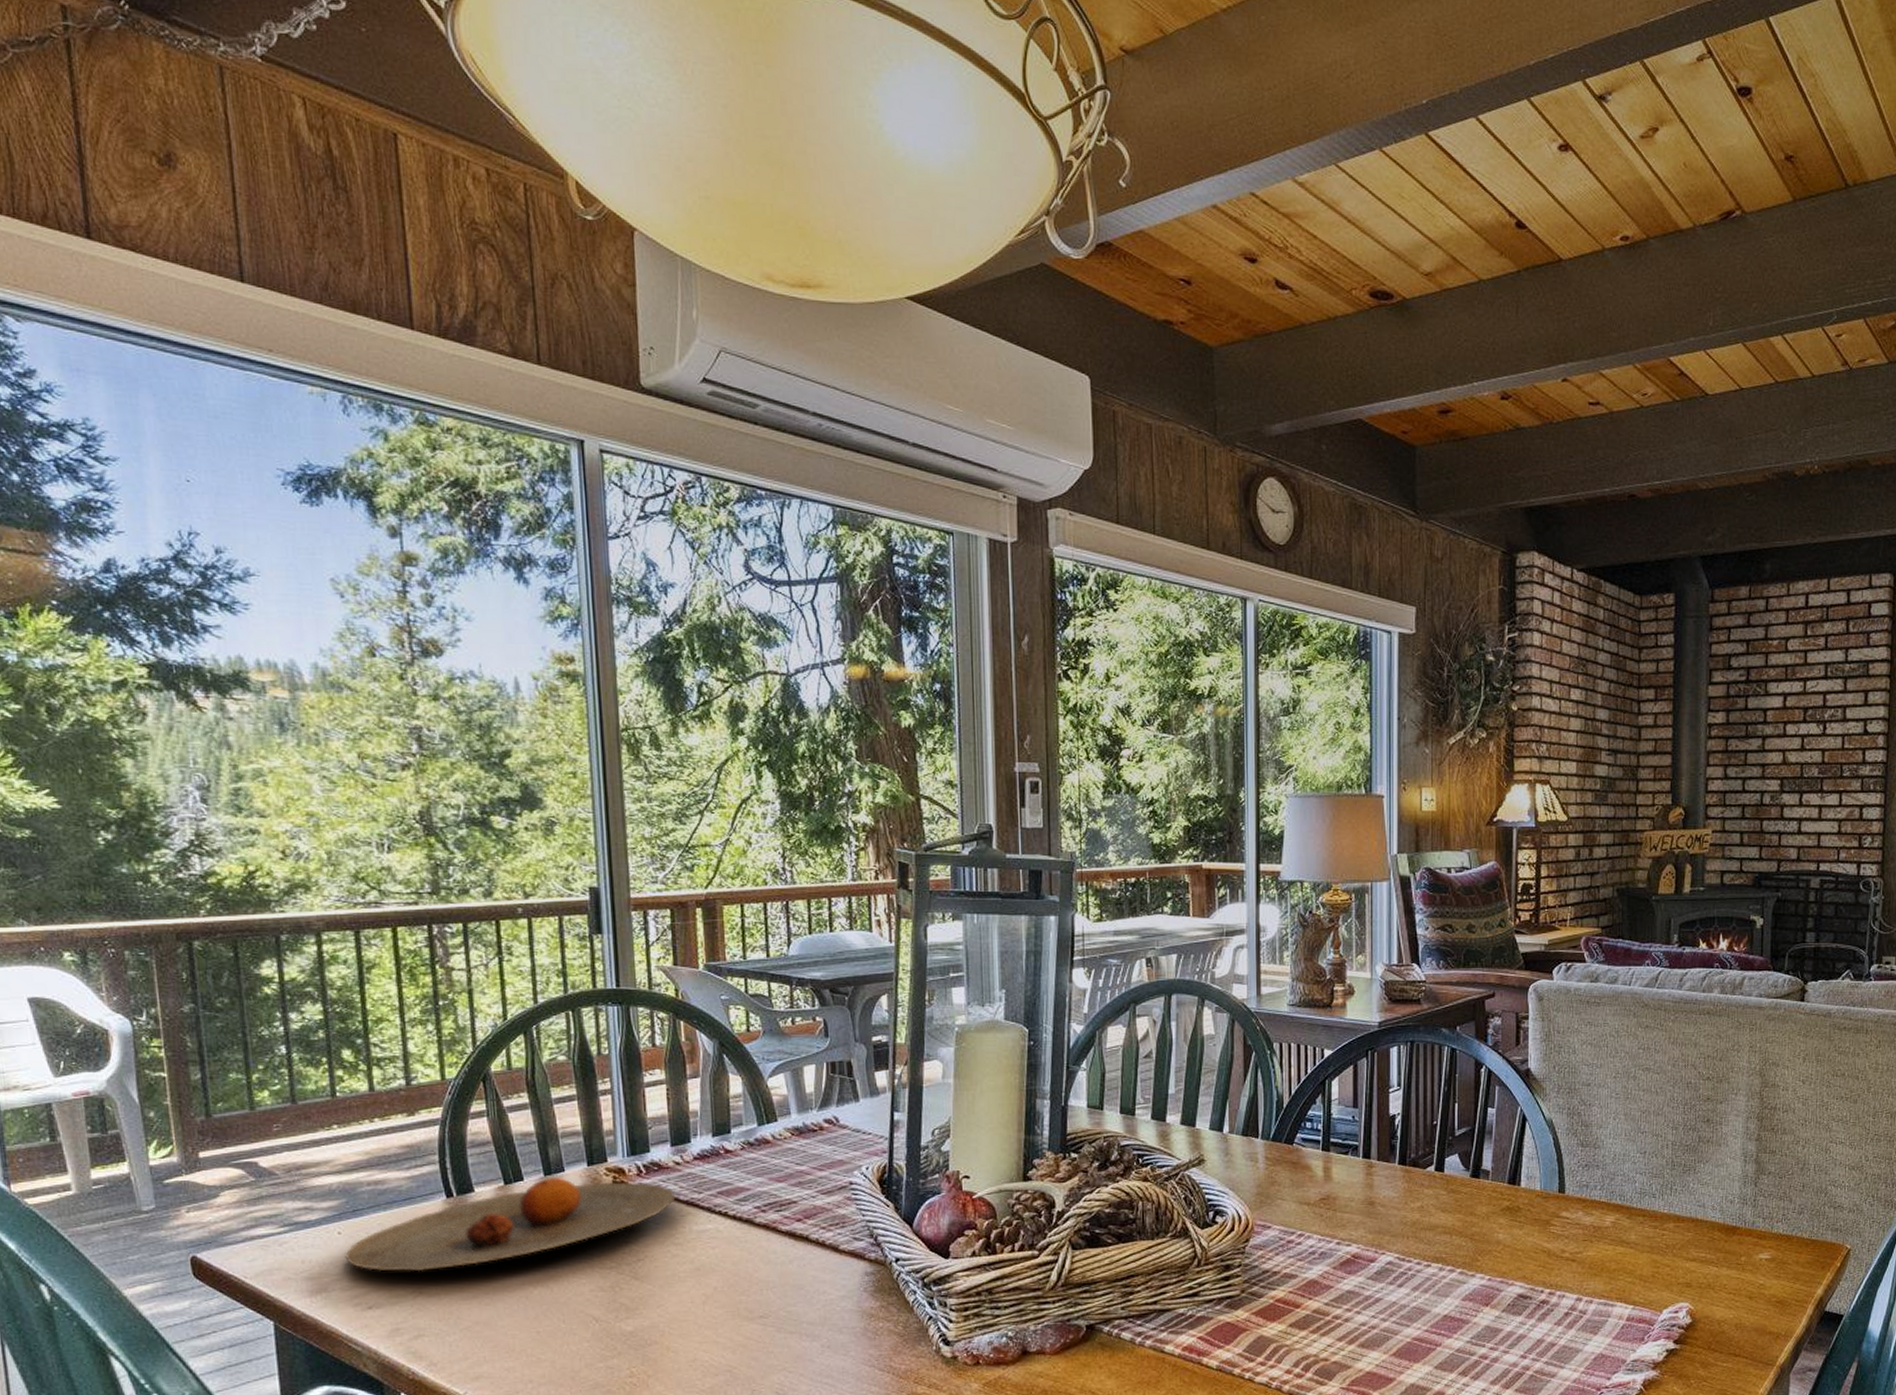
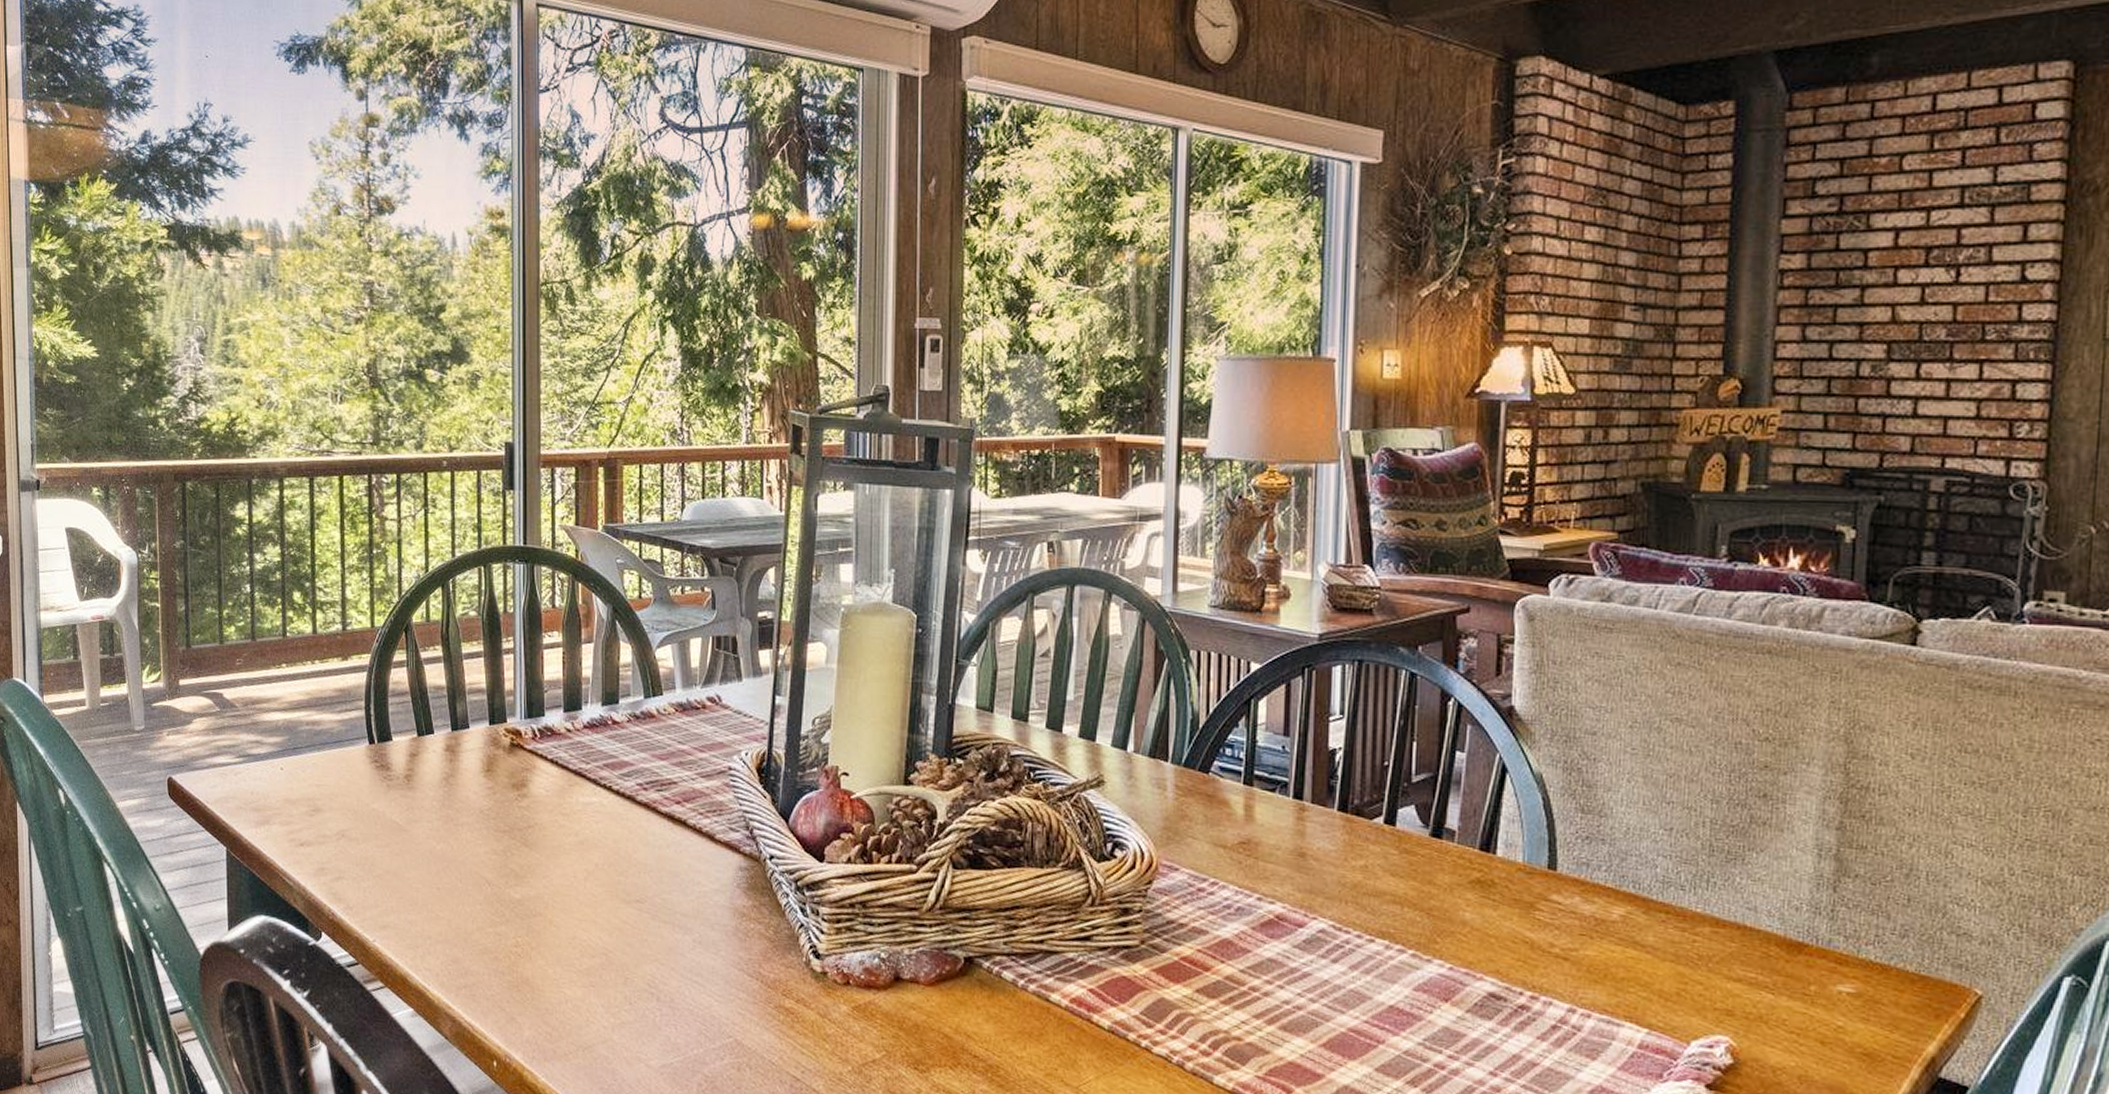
plate: present [345,1177,675,1272] -> none [285,732,564,815]

